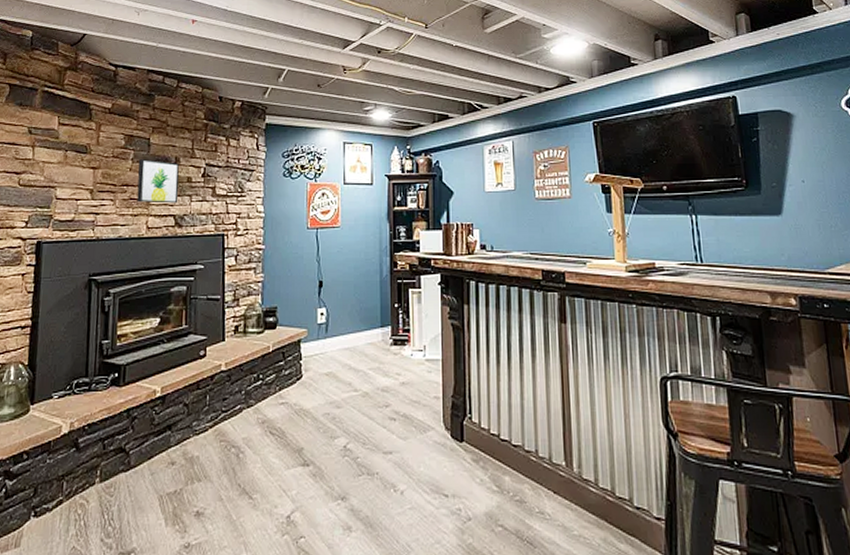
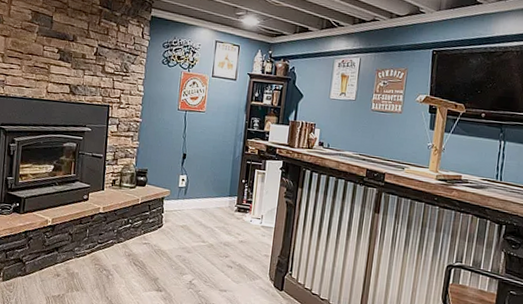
wall art: present [137,159,179,204] -> none [39,33,76,75]

